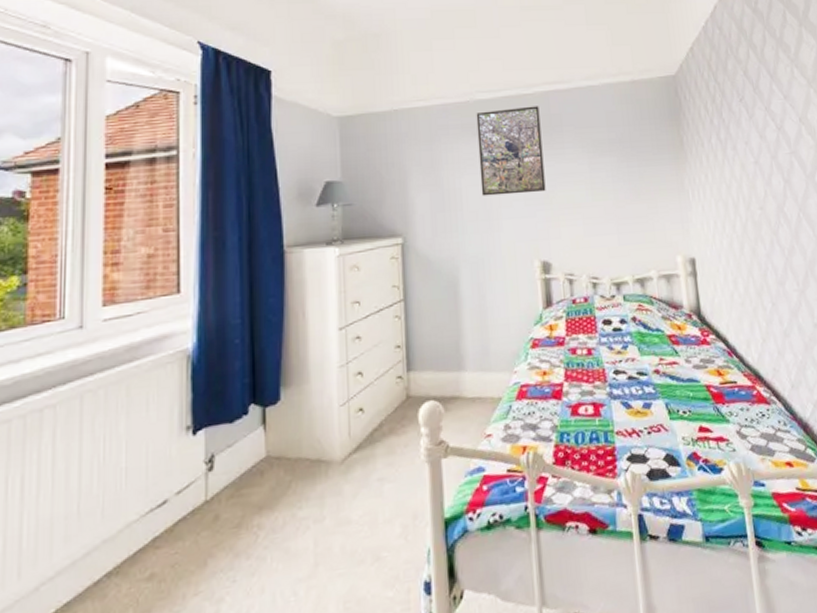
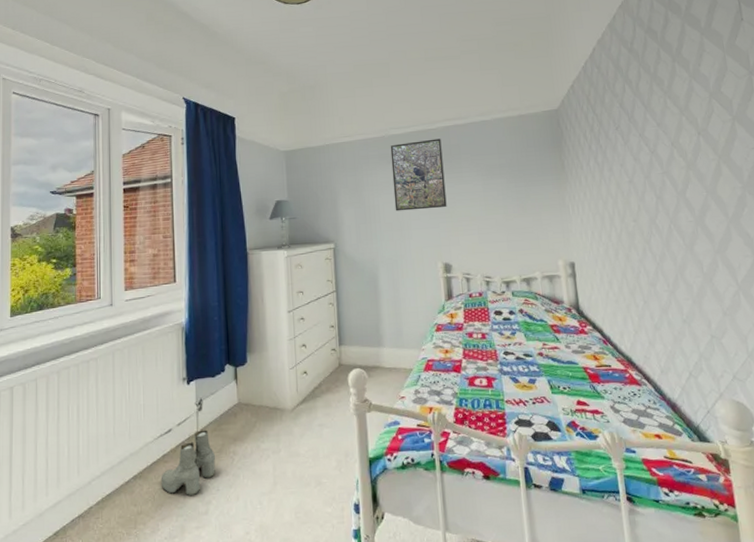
boots: none [148,497,232,594] -> present [161,430,216,496]

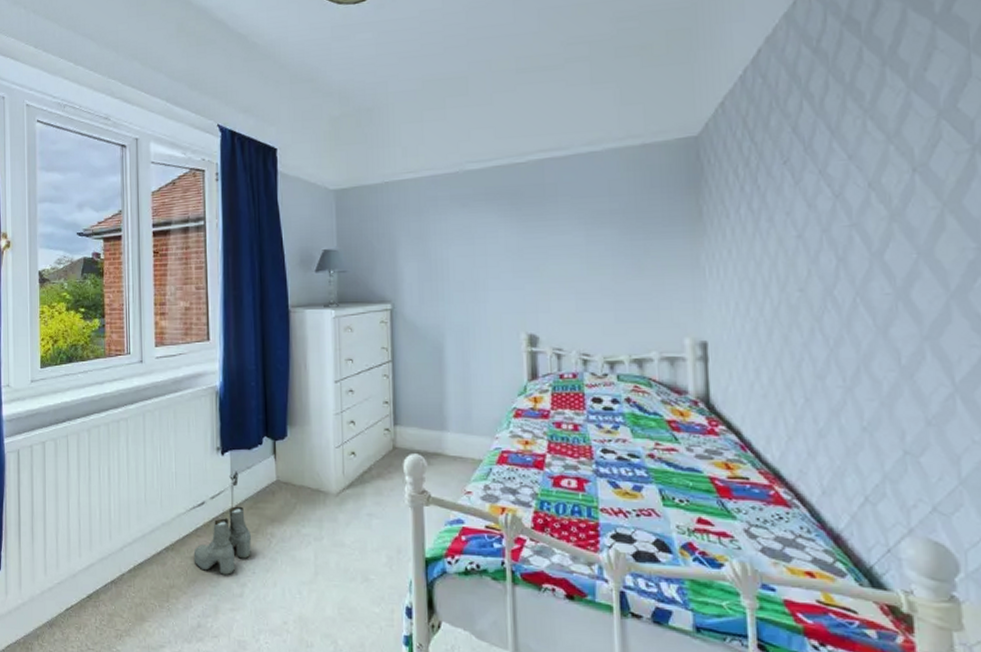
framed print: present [390,138,447,211] -> none [465,175,536,267]

